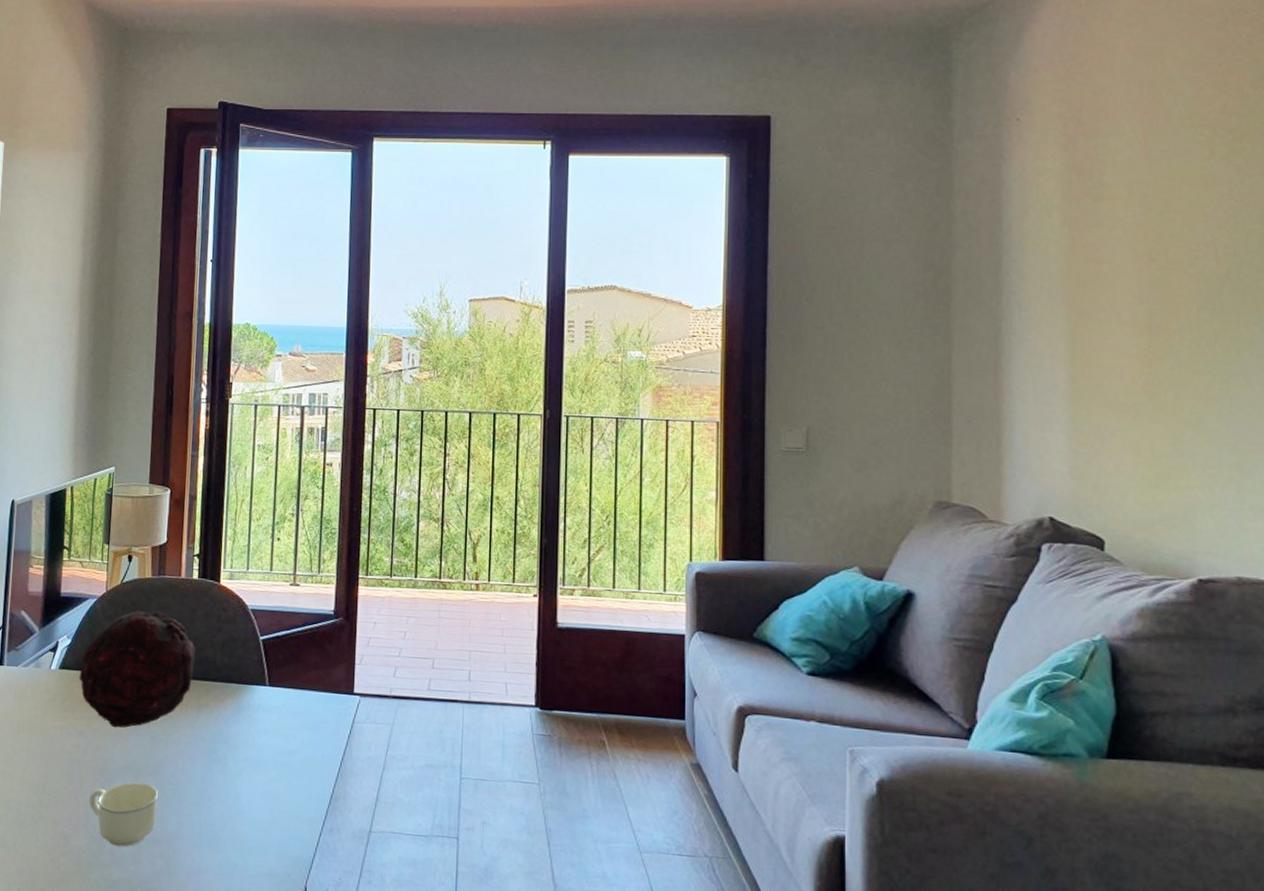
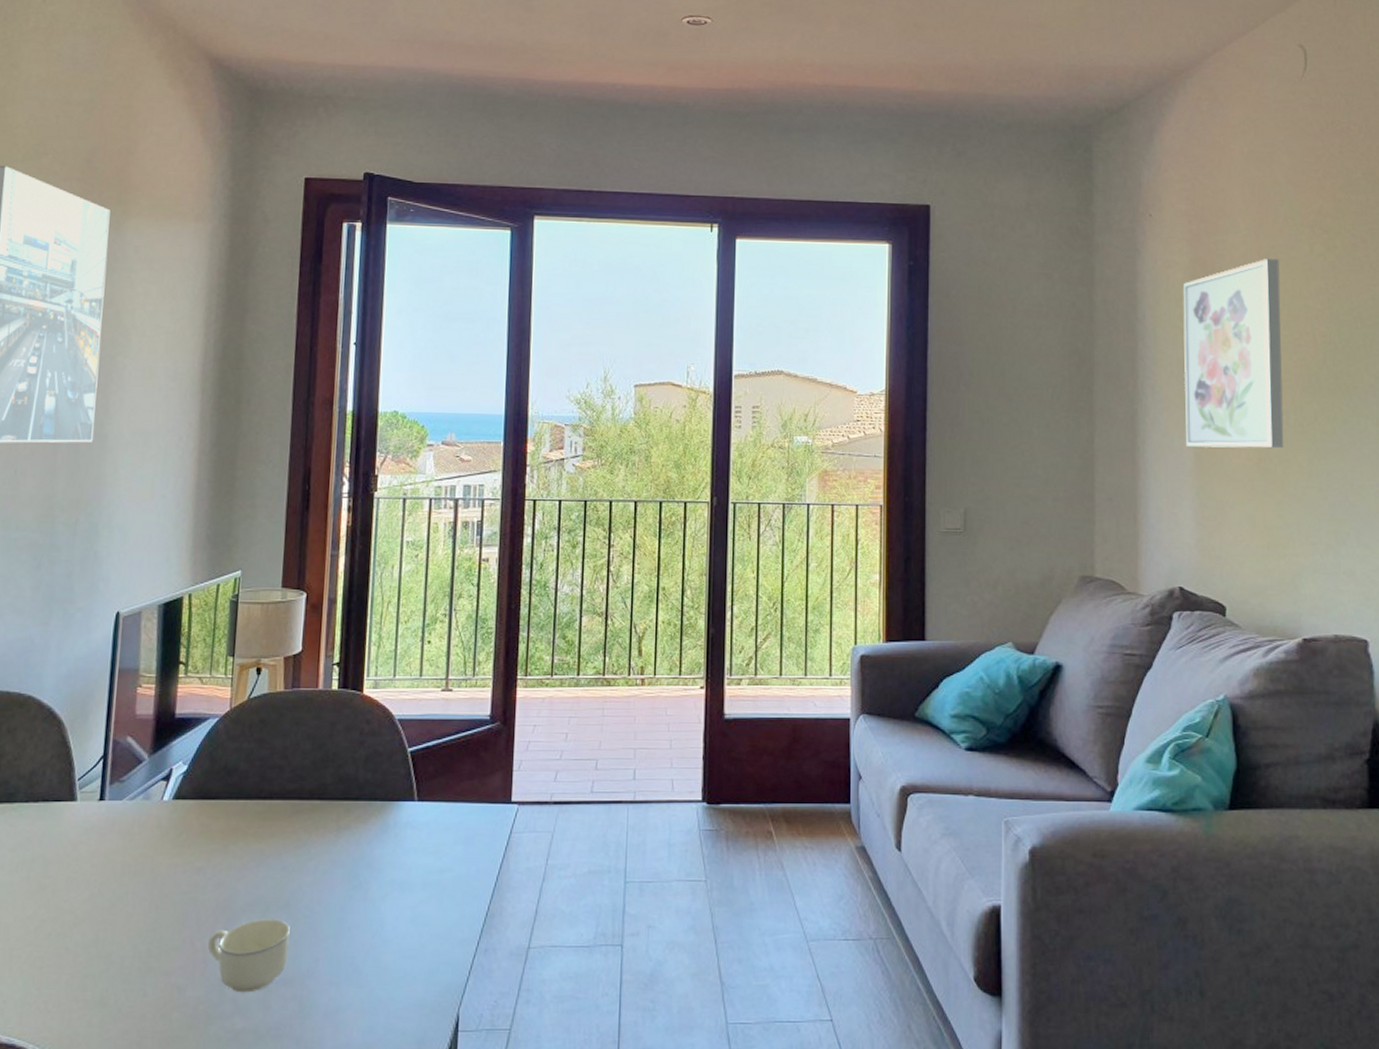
decorative orb: present [79,611,196,728] -> none [196,728,336,861]
wall art: none [1055,163,1177,371] -> present [1183,259,1284,449]

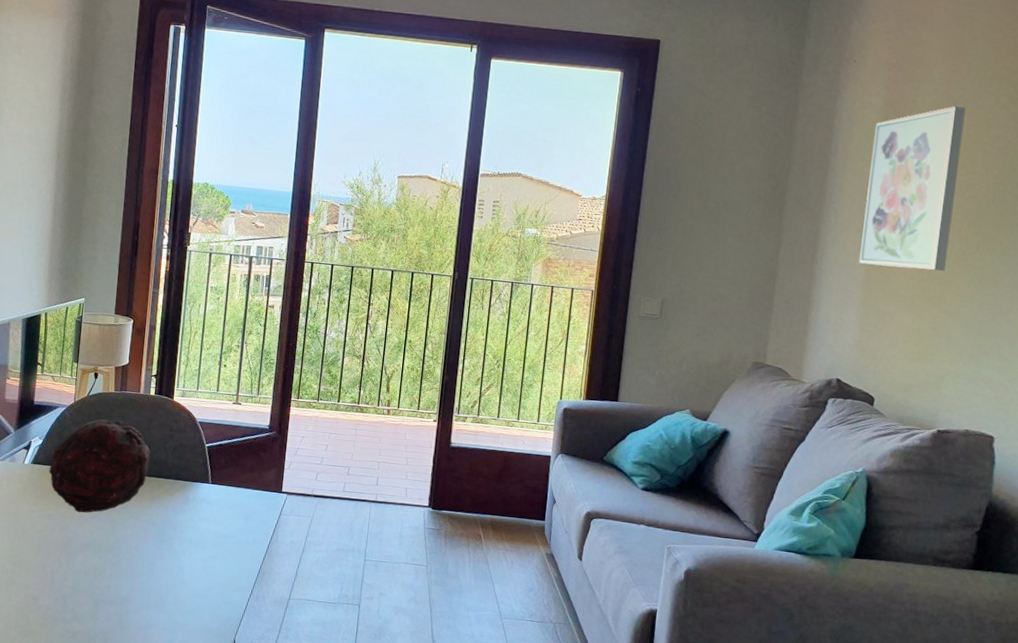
decorative orb: none [196,728,336,861] -> present [48,419,151,513]
cup: present [208,919,290,993] -> none [55,556,114,607]

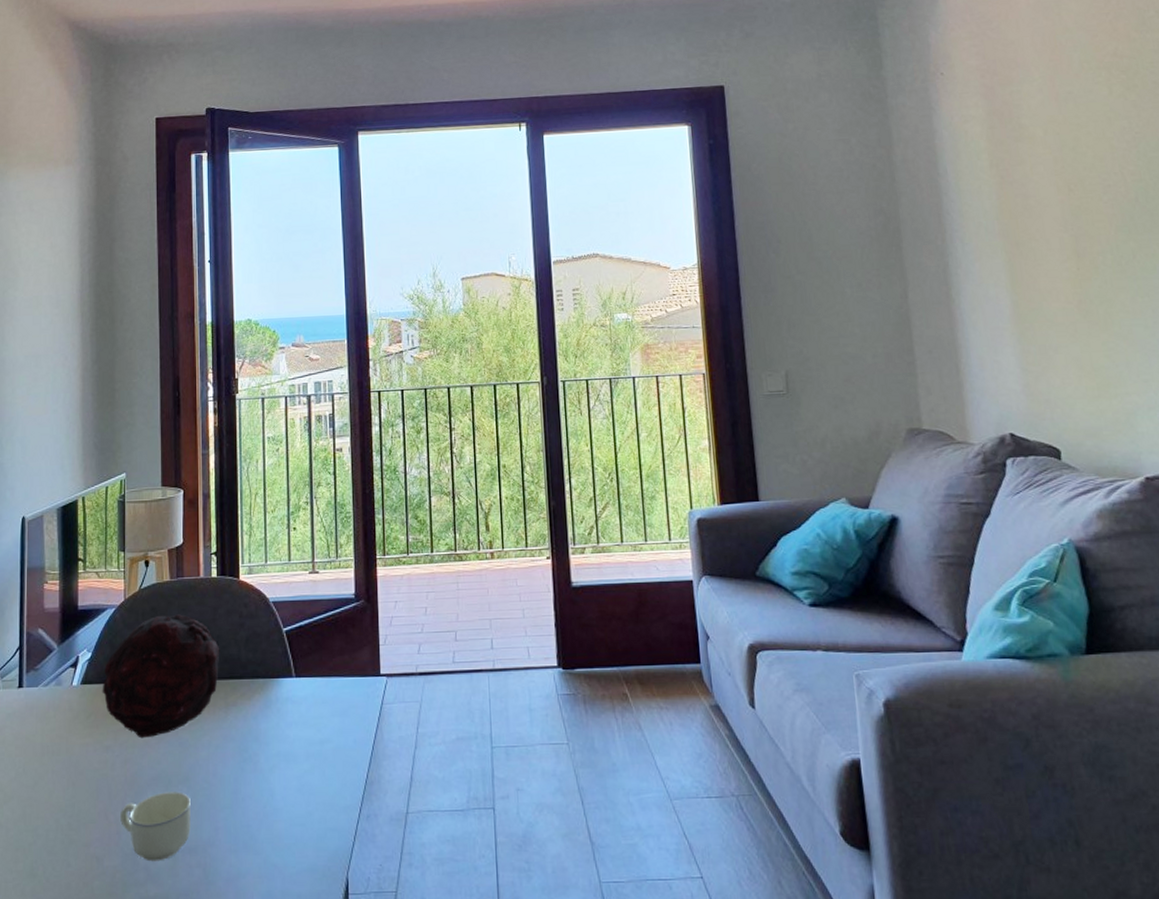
cup: none [55,556,114,607] -> present [120,792,191,862]
wall art: present [859,106,966,271] -> none [982,103,1104,295]

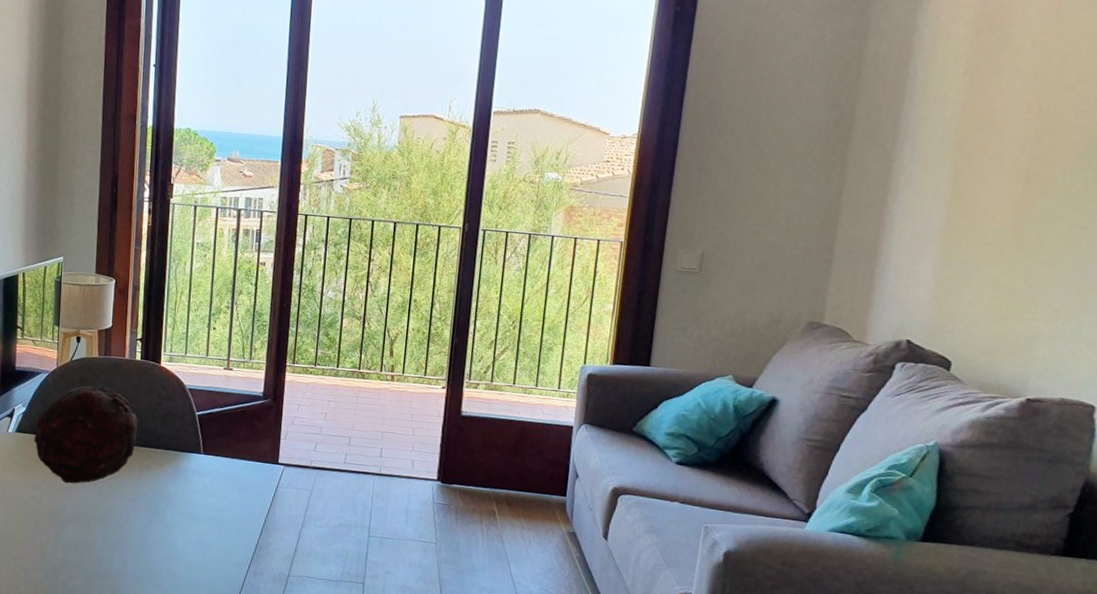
cup: present [120,792,191,862] -> none [45,528,105,580]

